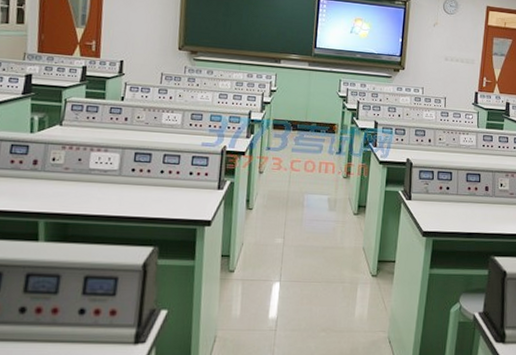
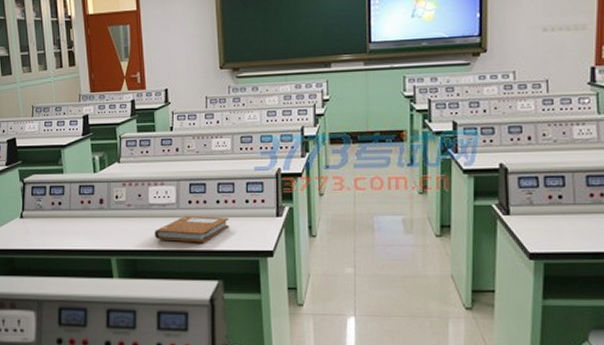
notebook: none [91,182,172,210] -> present [155,215,230,243]

